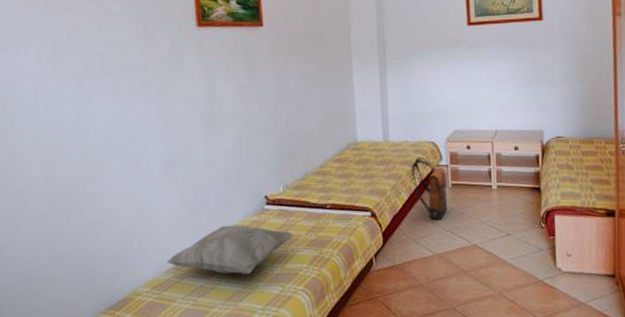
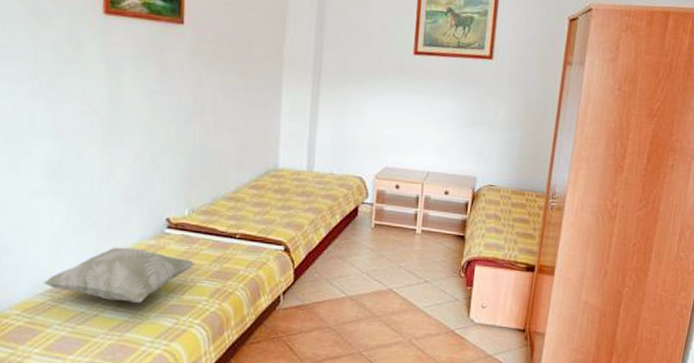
backpack: present [411,157,448,220] -> none [332,192,371,260]

